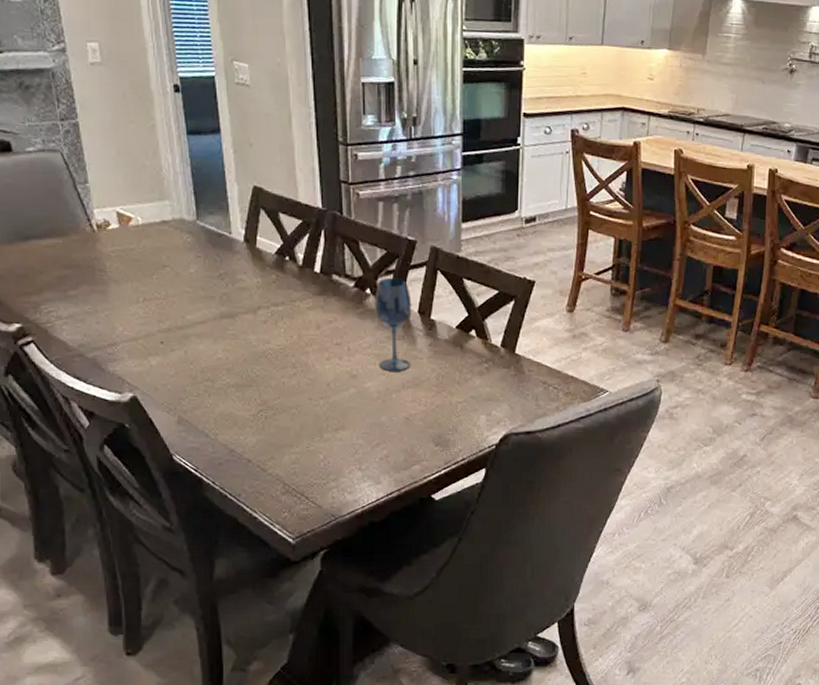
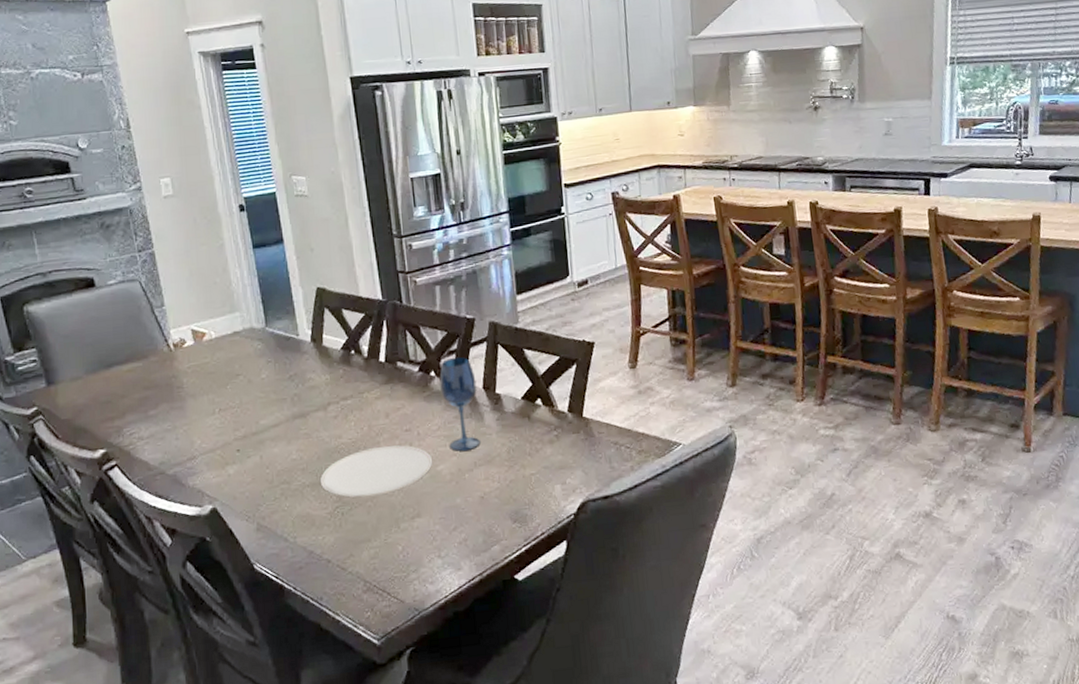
plate: none [246,356,361,404] -> present [321,445,433,498]

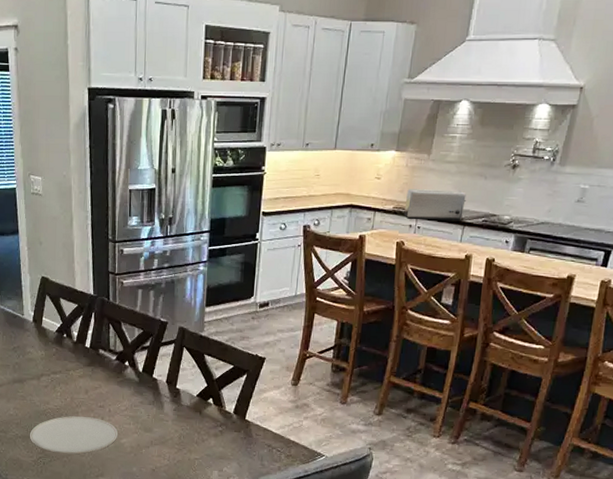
wineglass: present [439,356,480,451] -> none [131,352,162,431]
toaster: none [714,137,776,173] -> present [404,189,466,222]

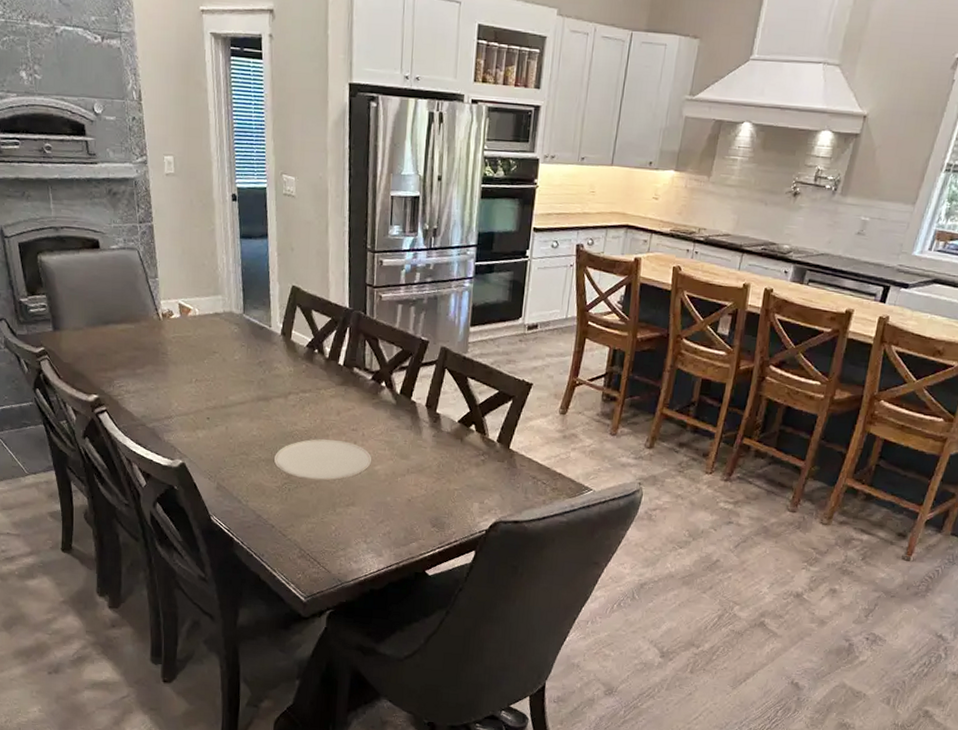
toaster: present [404,189,466,222] -> none [681,211,746,249]

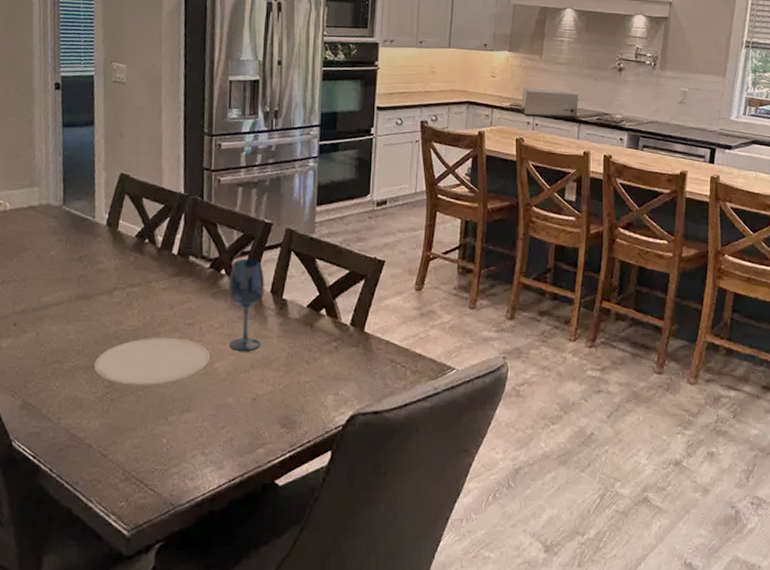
wineglass: none [388,373,421,458] -> present [228,258,265,351]
toaster: none [681,211,746,249] -> present [521,87,579,120]

